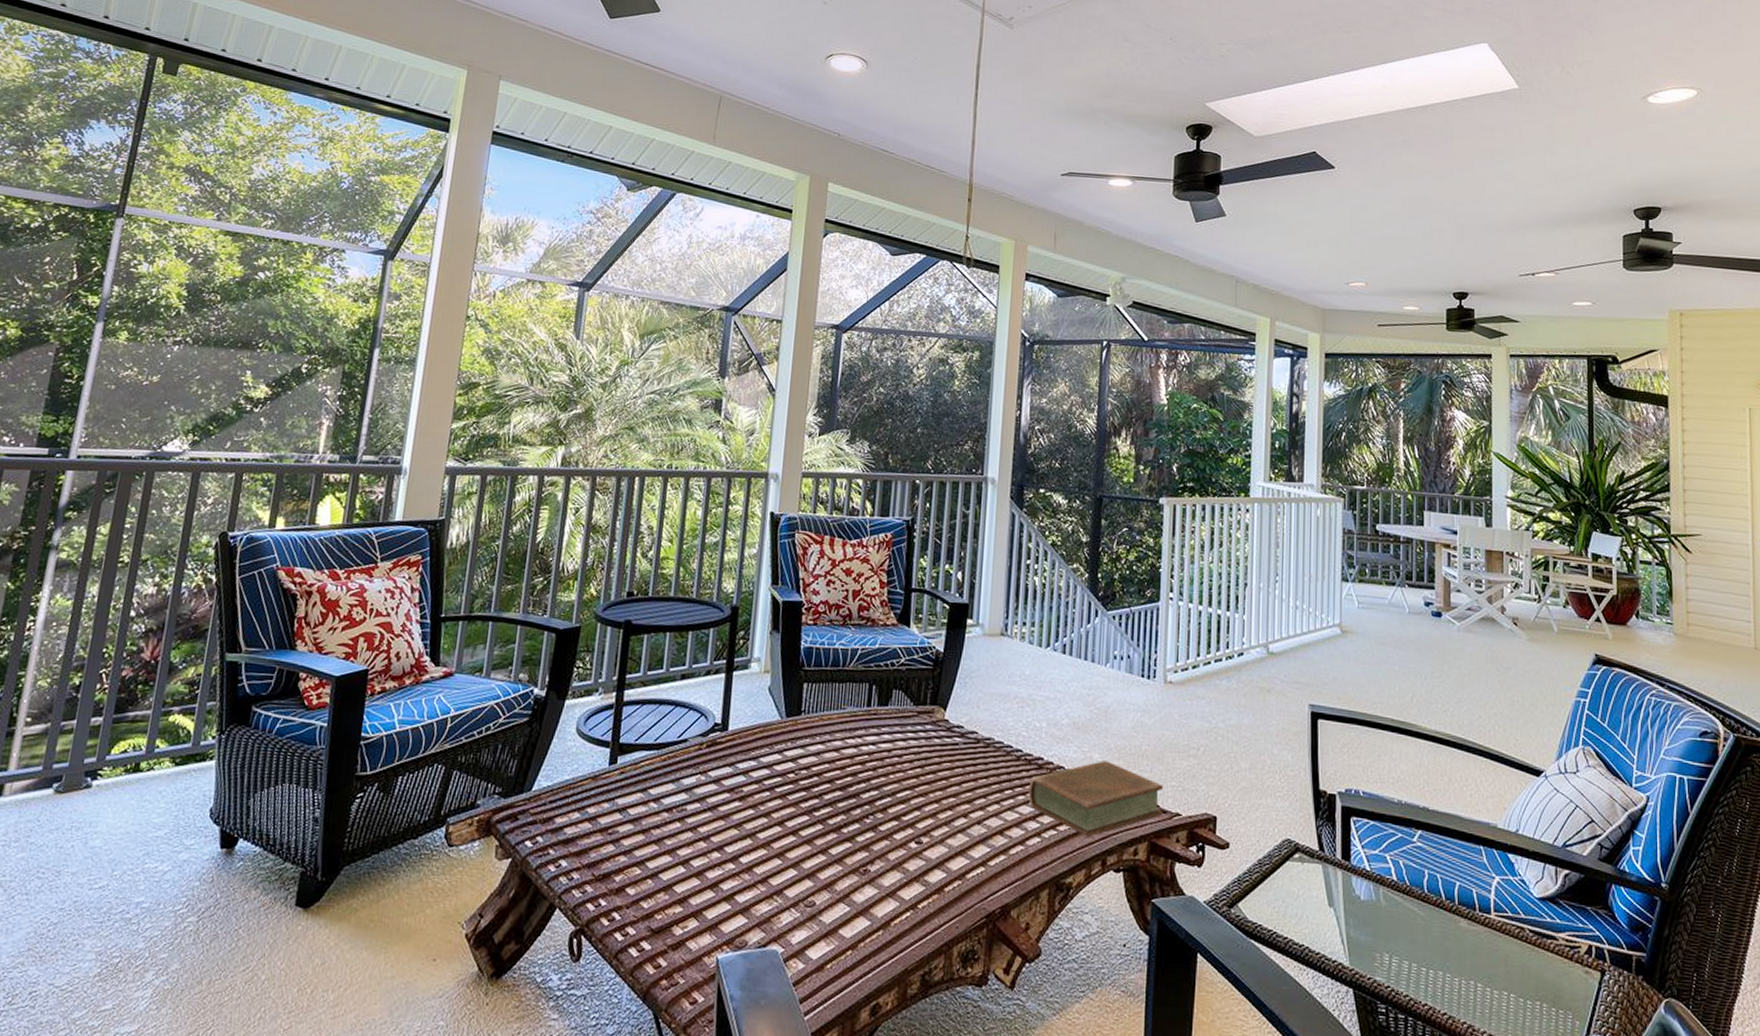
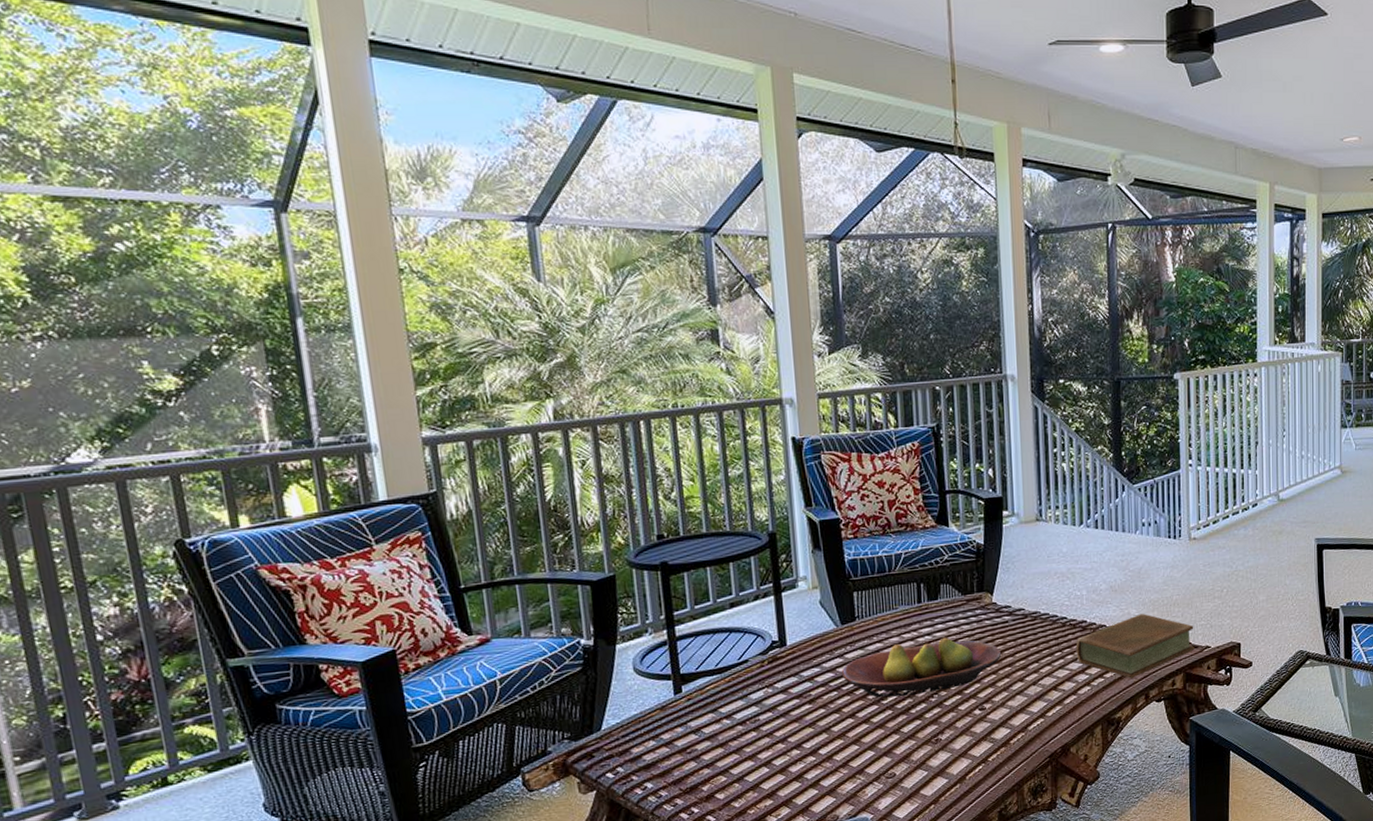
fruit bowl: none [778,748,948,812] -> present [842,637,1002,698]

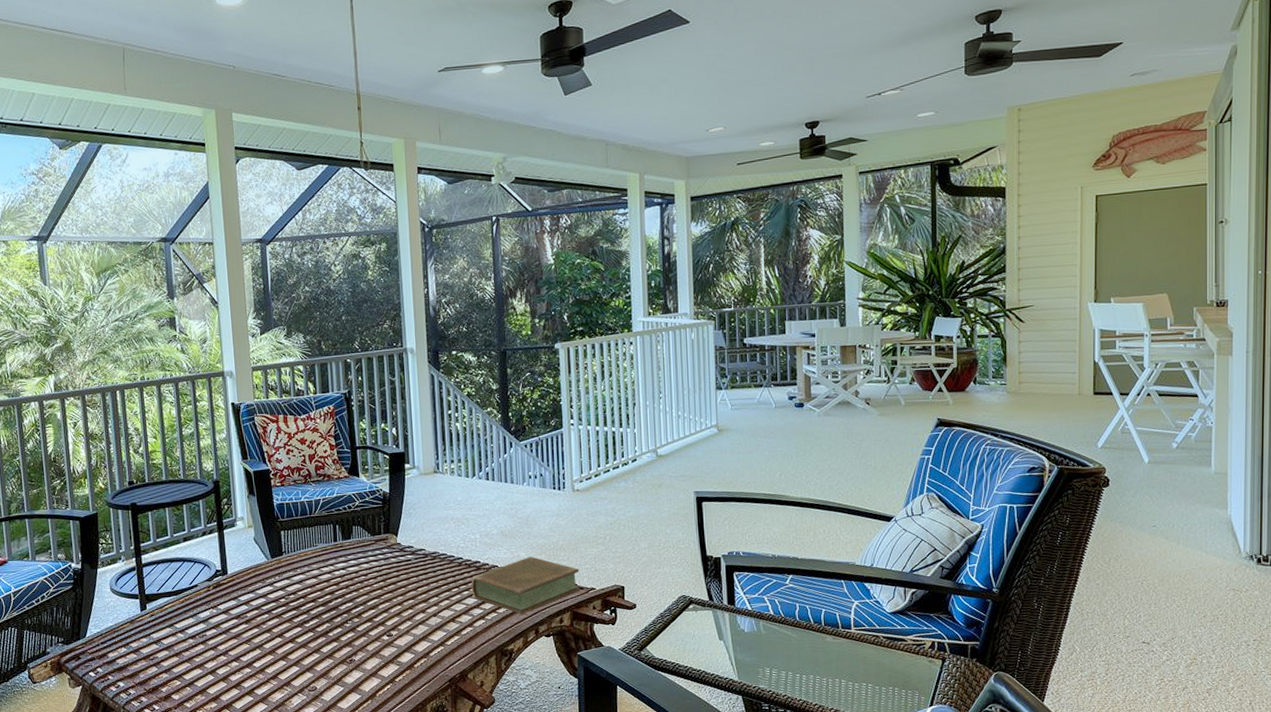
fruit bowl: present [842,637,1002,698] -> none [272,571,406,621]

